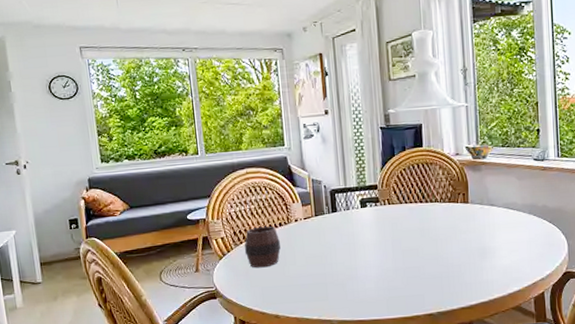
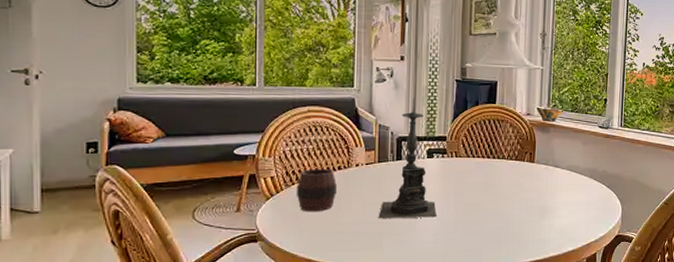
candle holder: none [321,149,376,271] -> present [378,98,437,219]

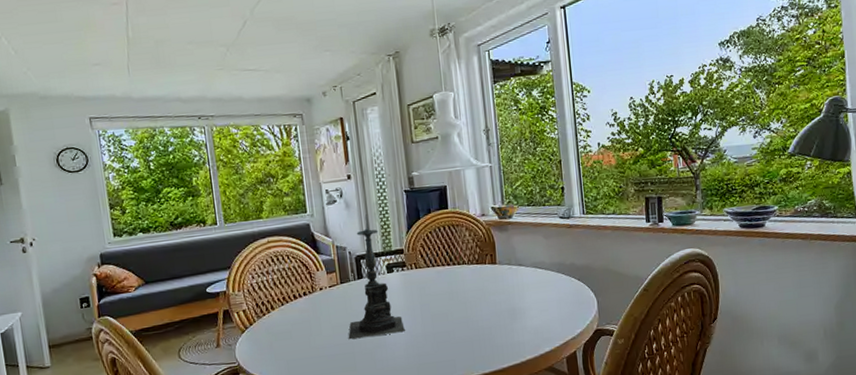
cup: present [296,168,337,212] -> none [267,296,306,341]

